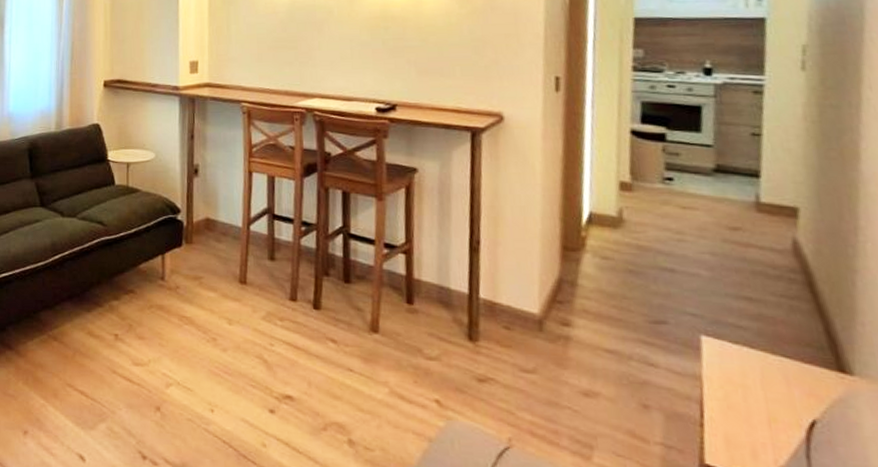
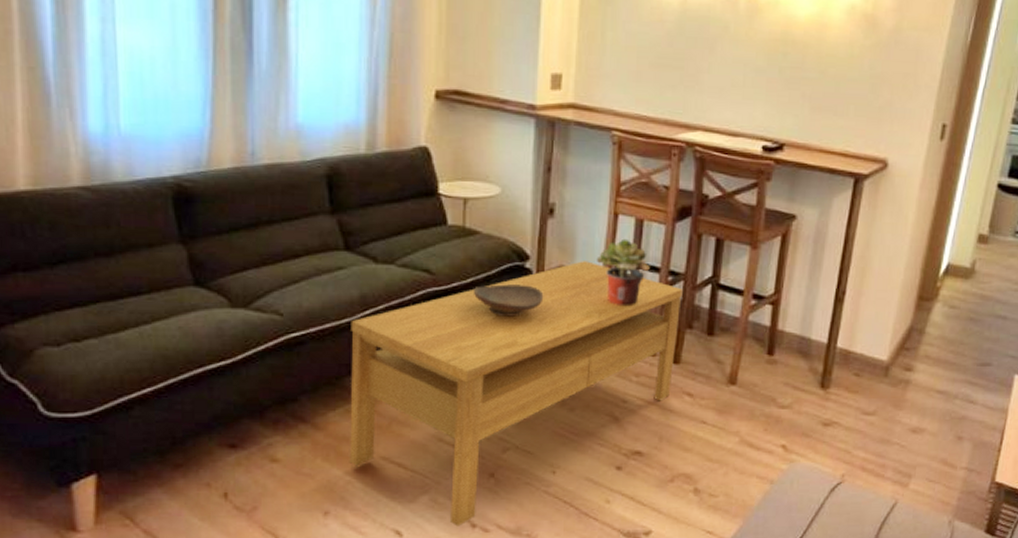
coffee table: none [43,213,316,457] -> present [349,261,682,527]
decorative bowl: none [137,234,194,262] -> present [474,284,544,317]
potted plant: none [236,193,284,253] -> present [596,238,650,305]

